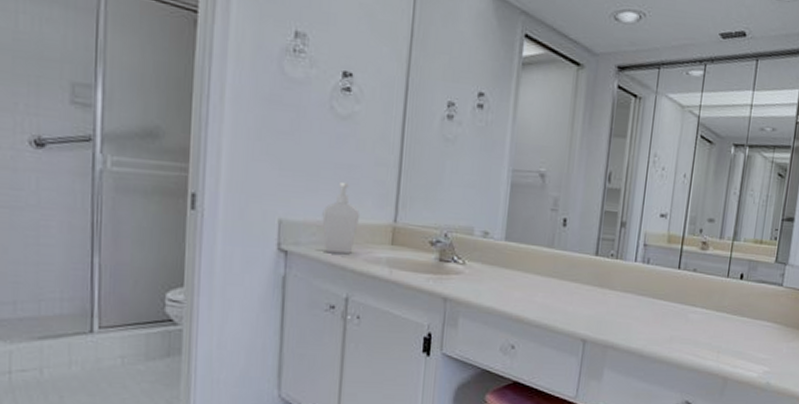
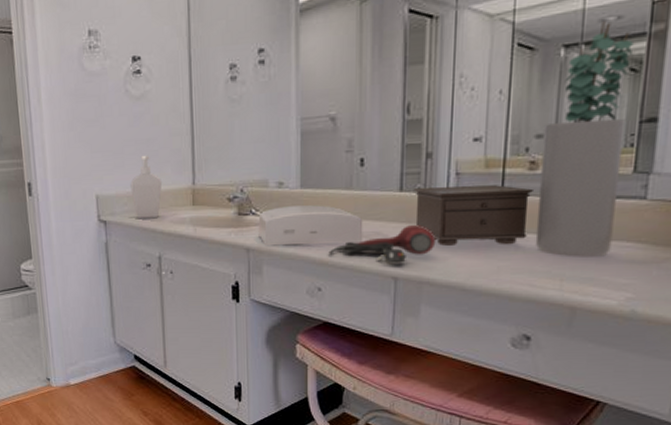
tissue dispenser: none [458,257,561,303] -> present [258,205,363,246]
hair dryer: none [525,288,623,326] -> present [328,224,436,263]
jewelry box: none [606,254,704,317] -> present [413,185,535,247]
vase: none [700,130,783,333] -> present [535,21,635,258]

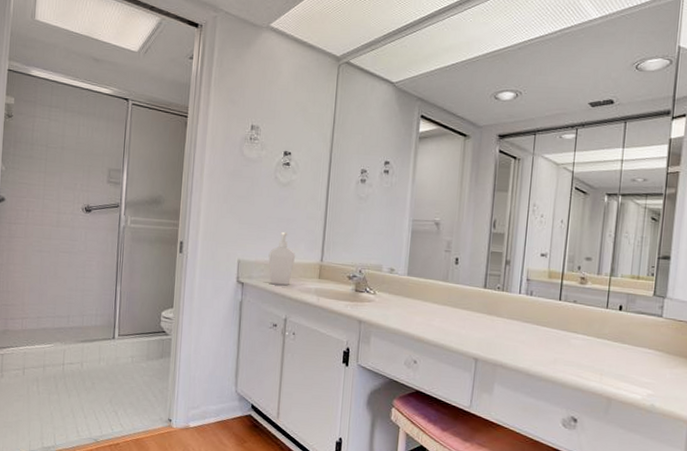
tissue dispenser: present [258,205,363,246] -> none [370,288,454,327]
hair dryer: present [328,224,436,263] -> none [425,316,509,347]
jewelry box: present [413,185,535,247] -> none [494,287,584,342]
vase: present [535,21,635,258] -> none [582,181,655,359]

